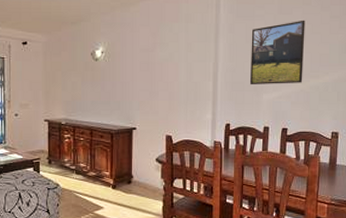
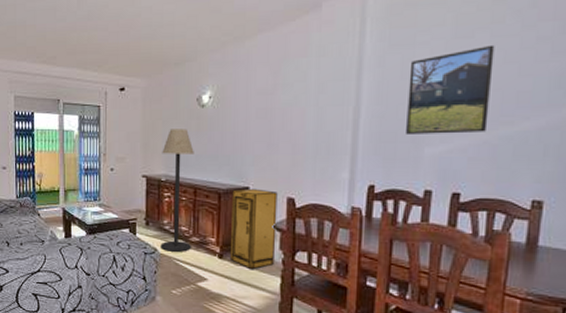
floor lamp: none [62,79,90,186] -> present [160,129,194,252]
storage cabinet: none [121,129,159,197] -> present [229,188,278,270]

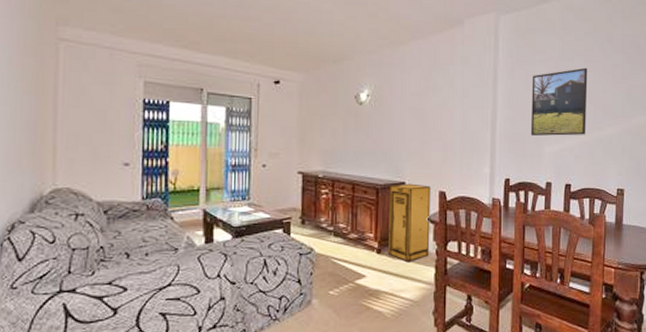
floor lamp: present [160,129,194,252] -> none [317,125,352,250]

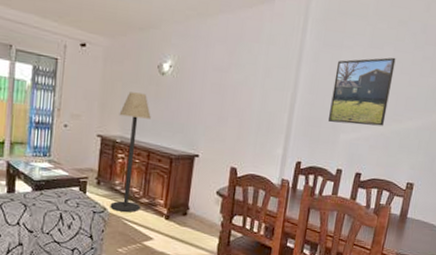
floor lamp: none [317,125,352,250] -> present [110,92,151,212]
storage cabinet: present [387,183,431,263] -> none [175,156,223,231]

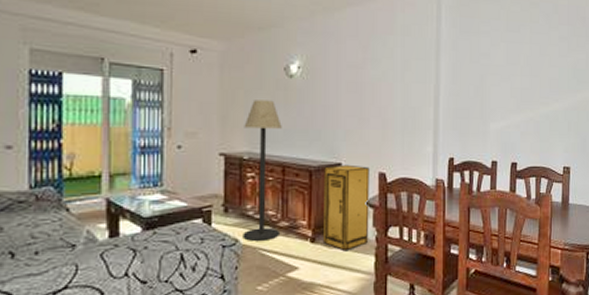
storage cabinet: none [175,156,223,231] -> present [322,164,370,252]
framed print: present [328,57,396,126] -> none [476,39,534,112]

